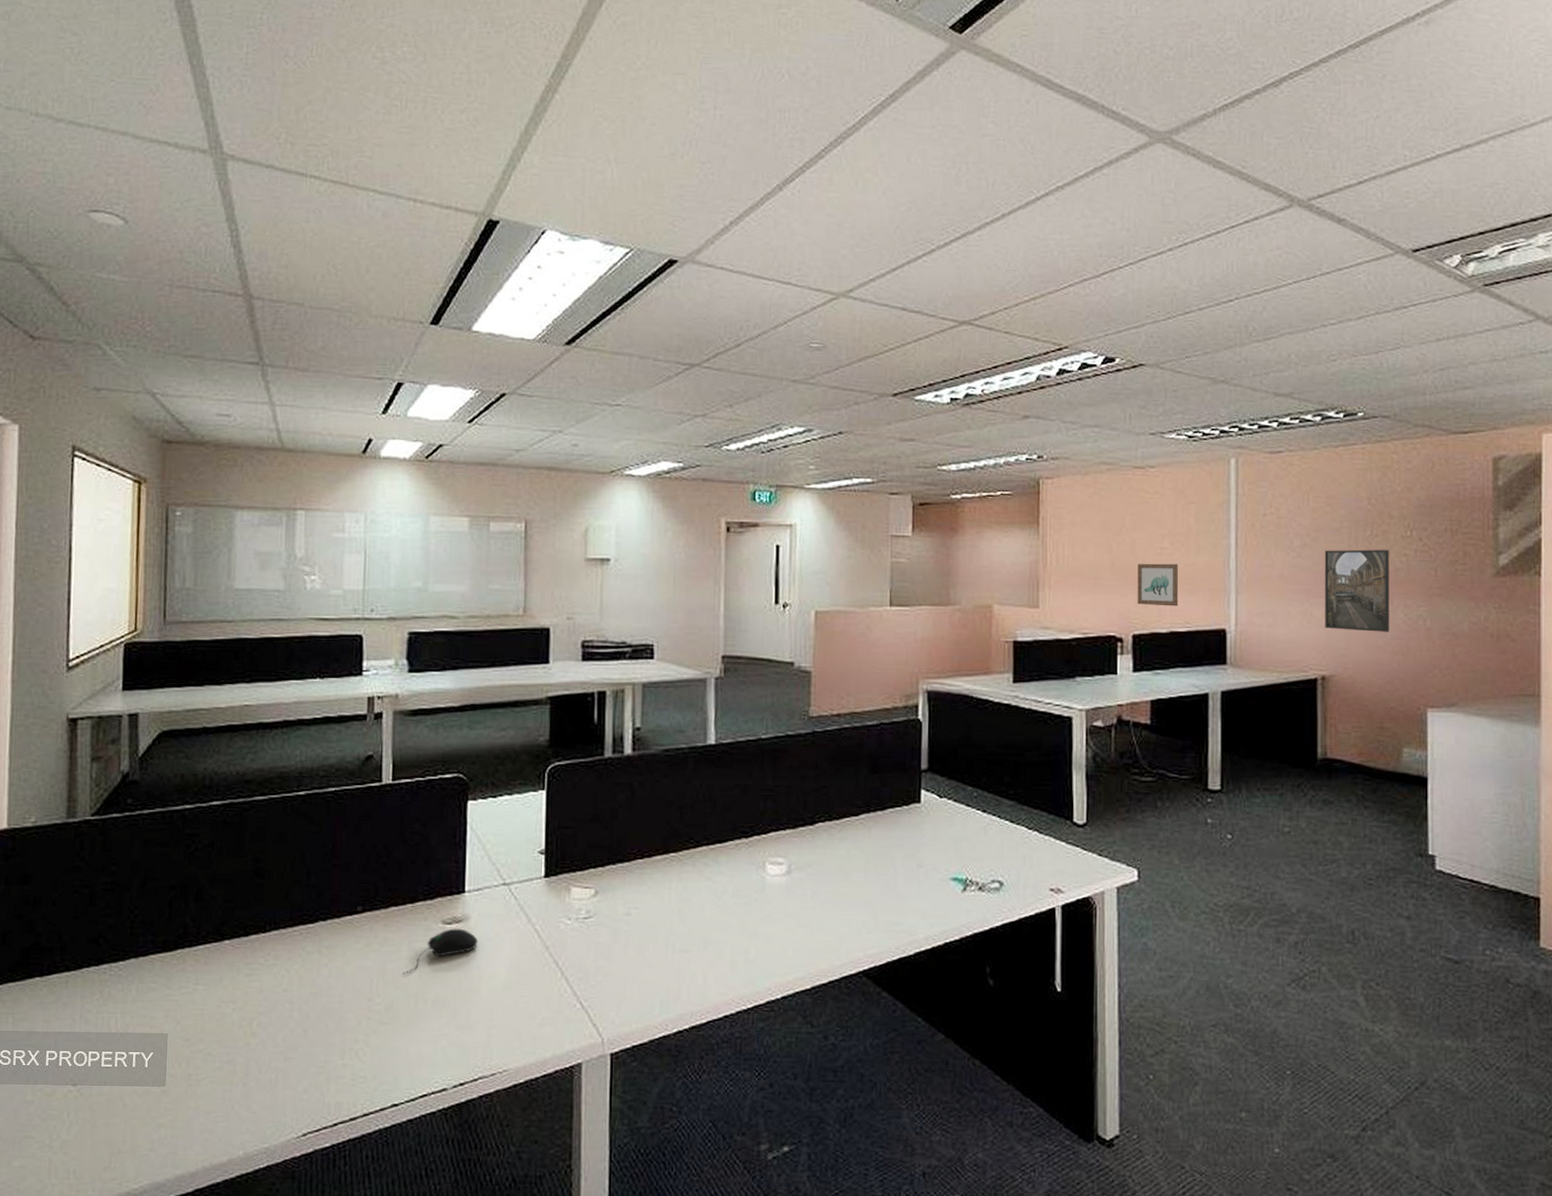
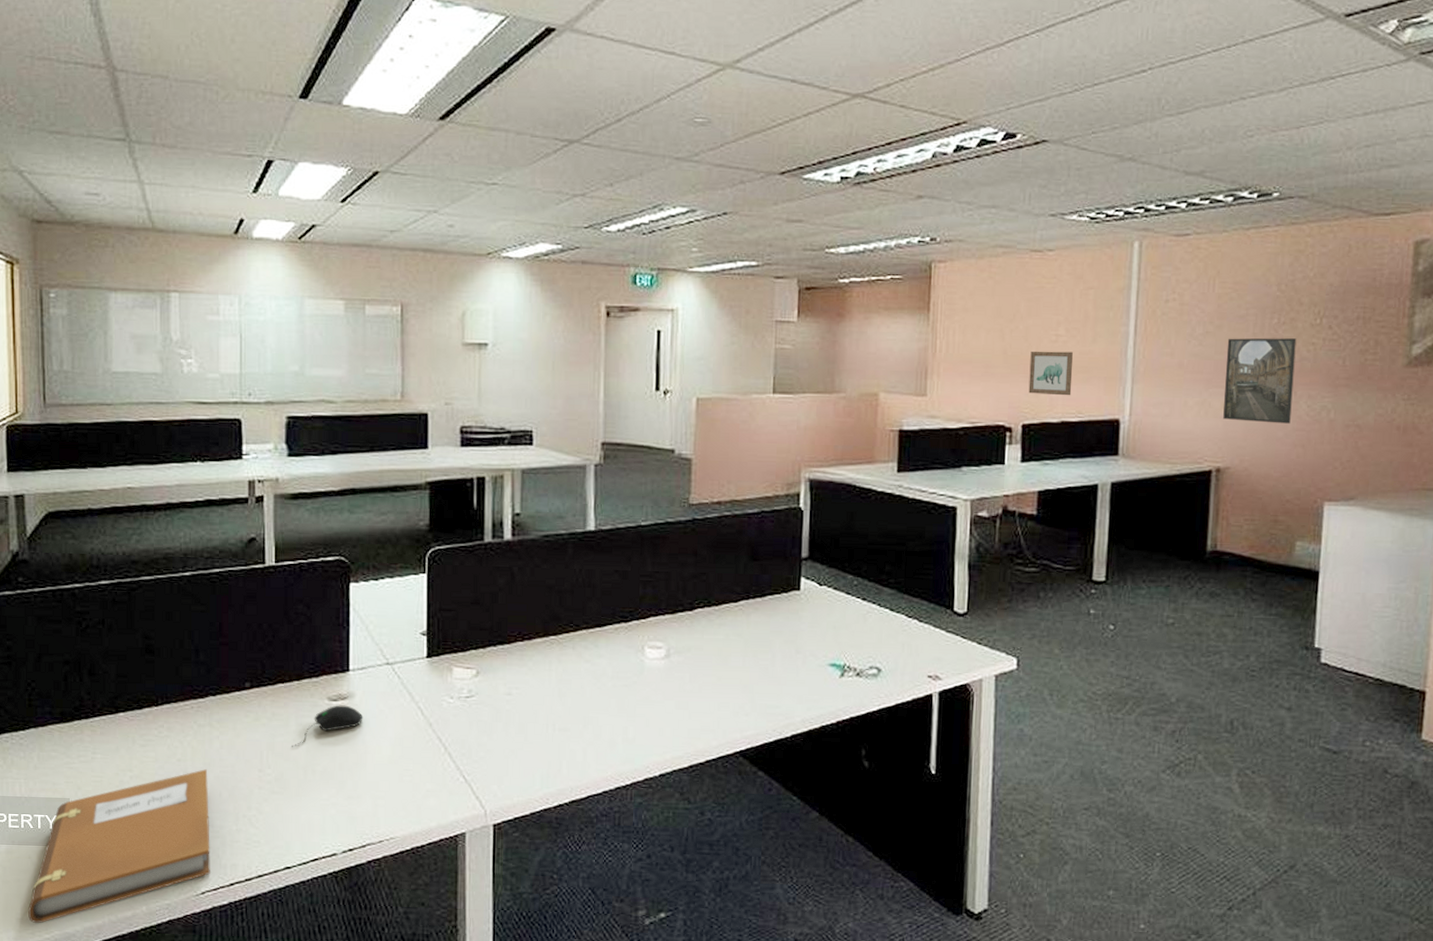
notebook: none [116,999,315,1173] -> present [28,769,210,924]

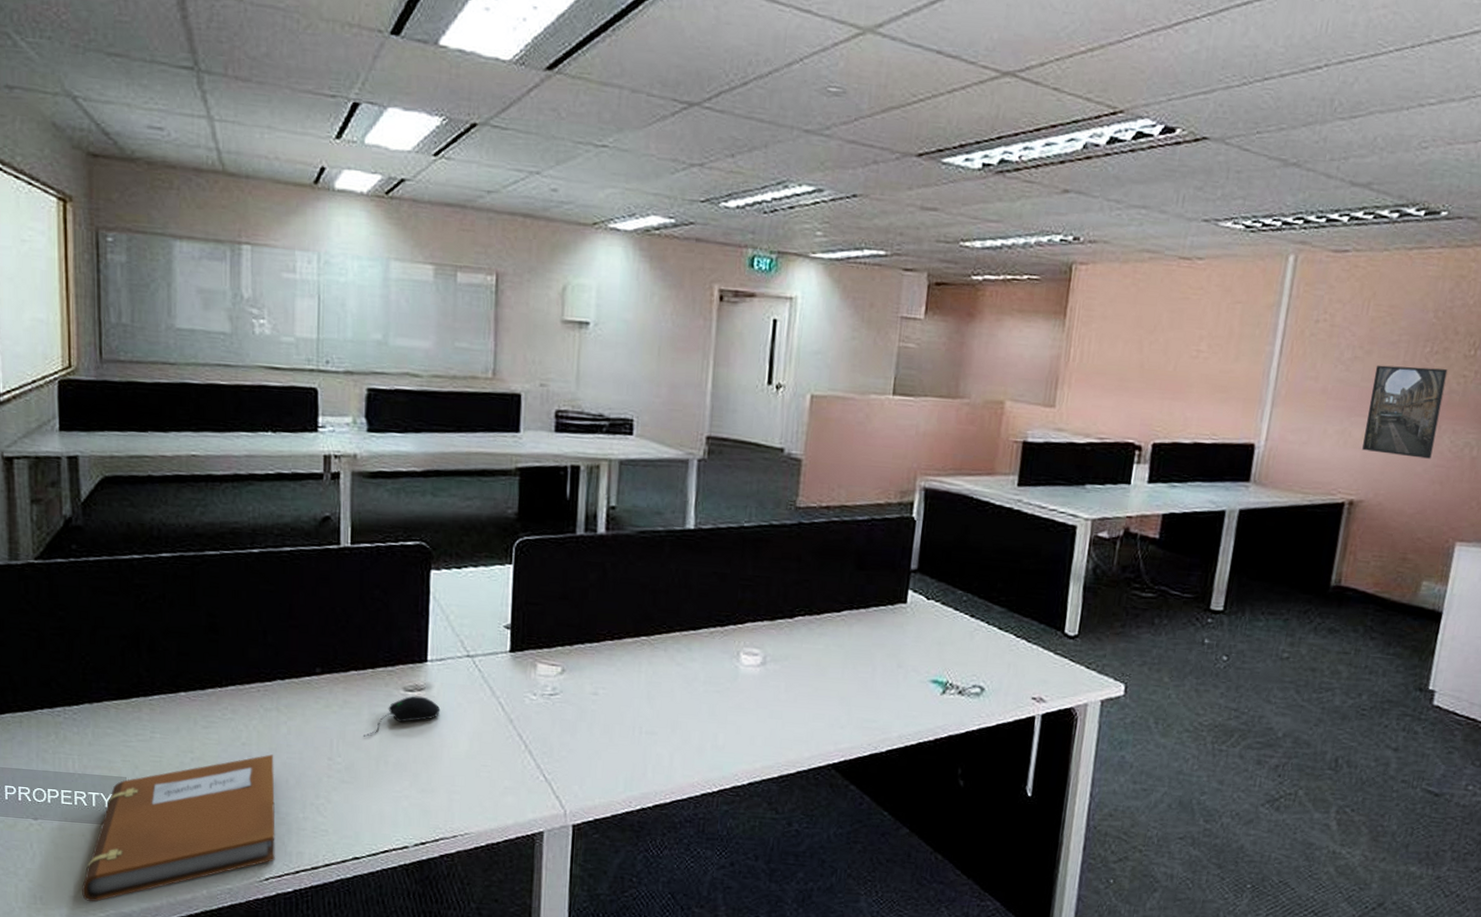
wall art: present [1028,351,1073,396] -> none [1162,366,1213,416]

